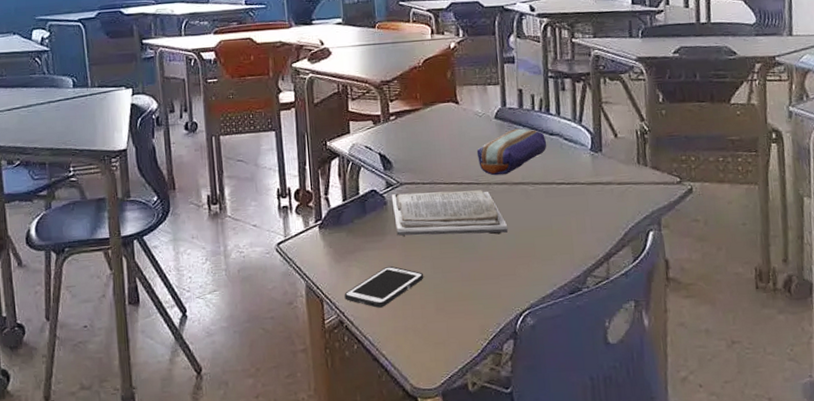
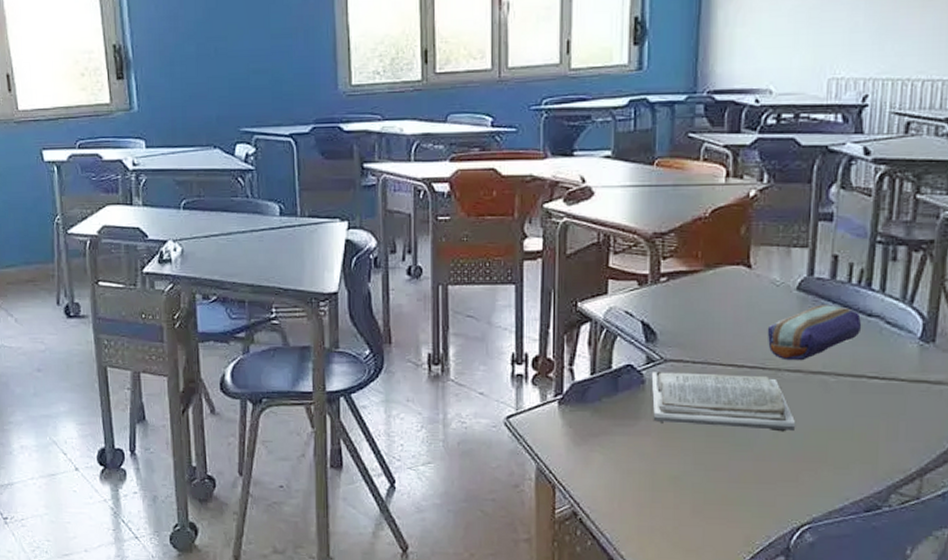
cell phone: present [344,266,424,308] -> none [581,455,682,502]

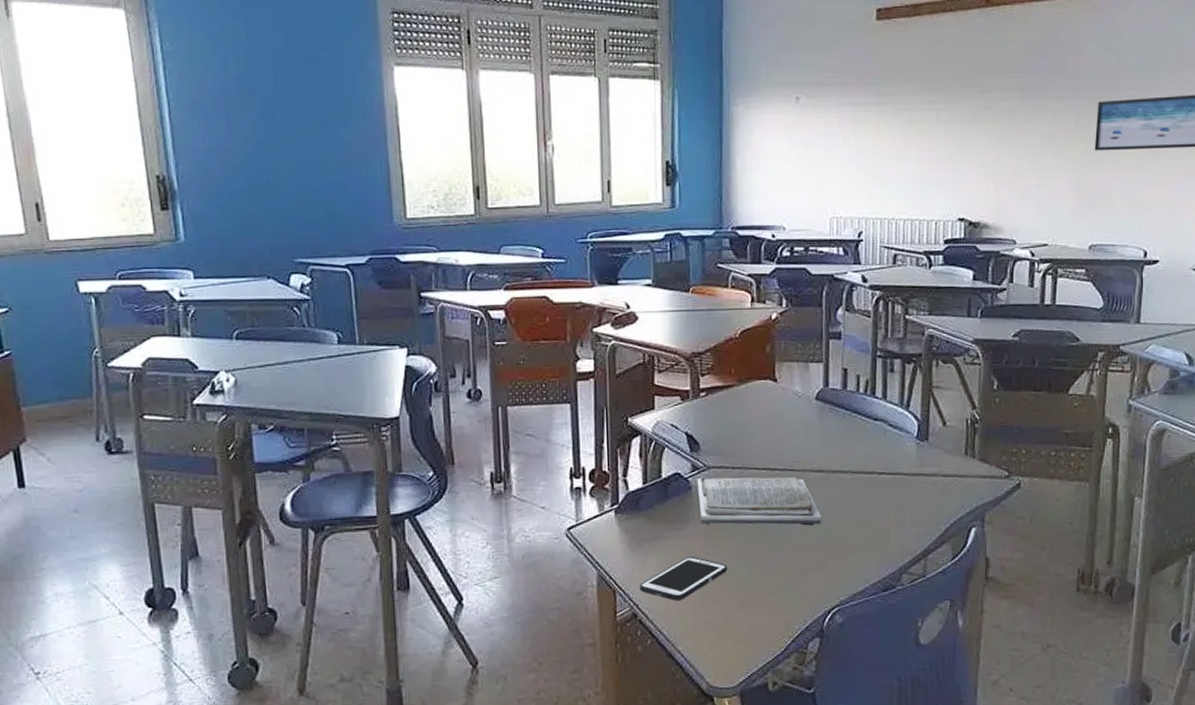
cell phone: none [581,455,682,502] -> present [639,556,728,601]
pencil case: present [767,305,862,361] -> none [793,412,870,462]

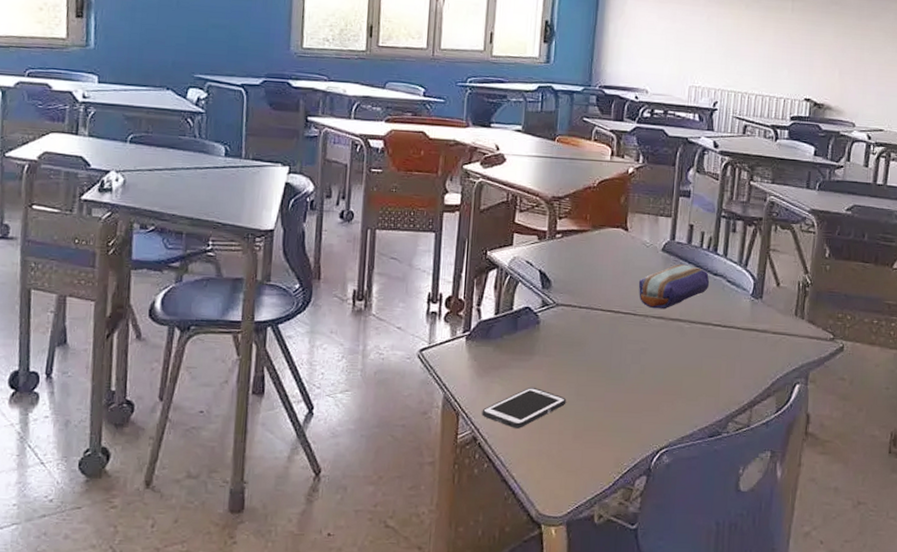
book: present [696,477,822,526] -> none [545,314,659,369]
pencil case: none [793,412,870,462] -> present [638,264,710,309]

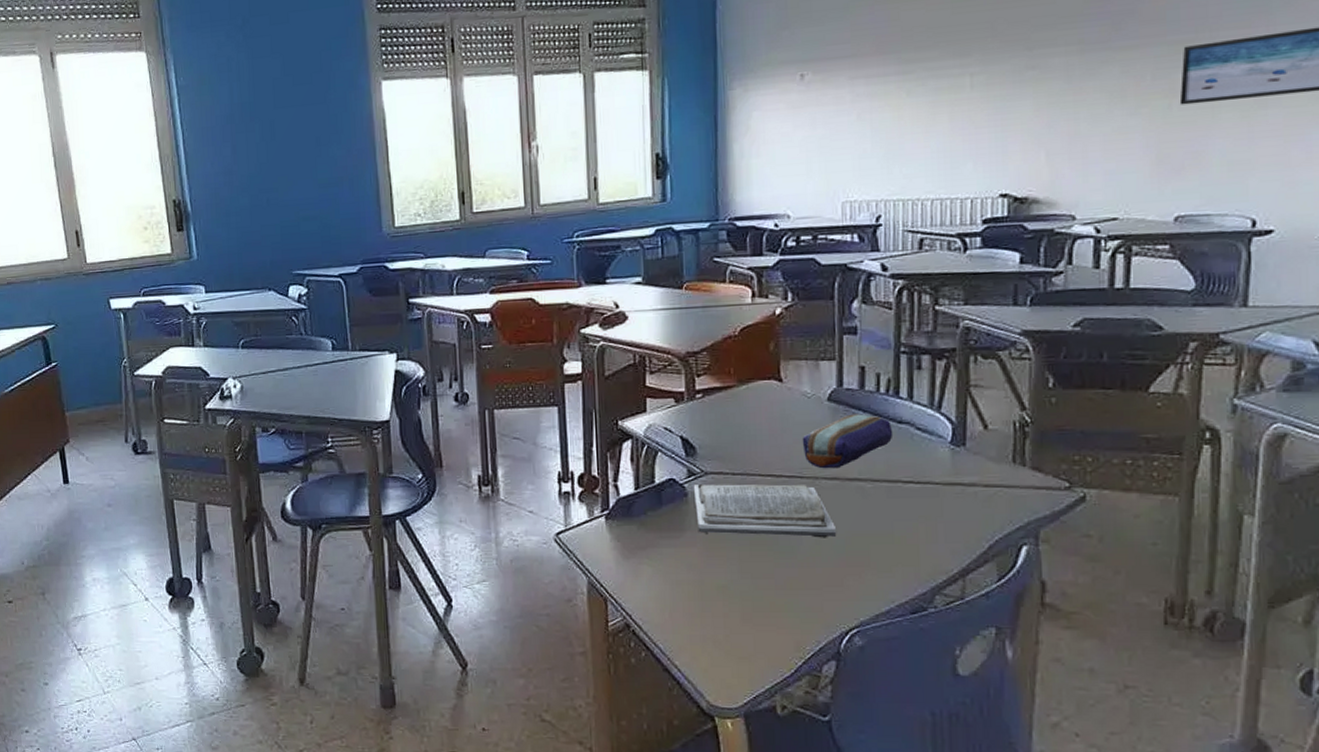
cell phone: present [482,387,567,428] -> none [632,566,729,613]
book: none [545,314,659,369] -> present [693,484,837,538]

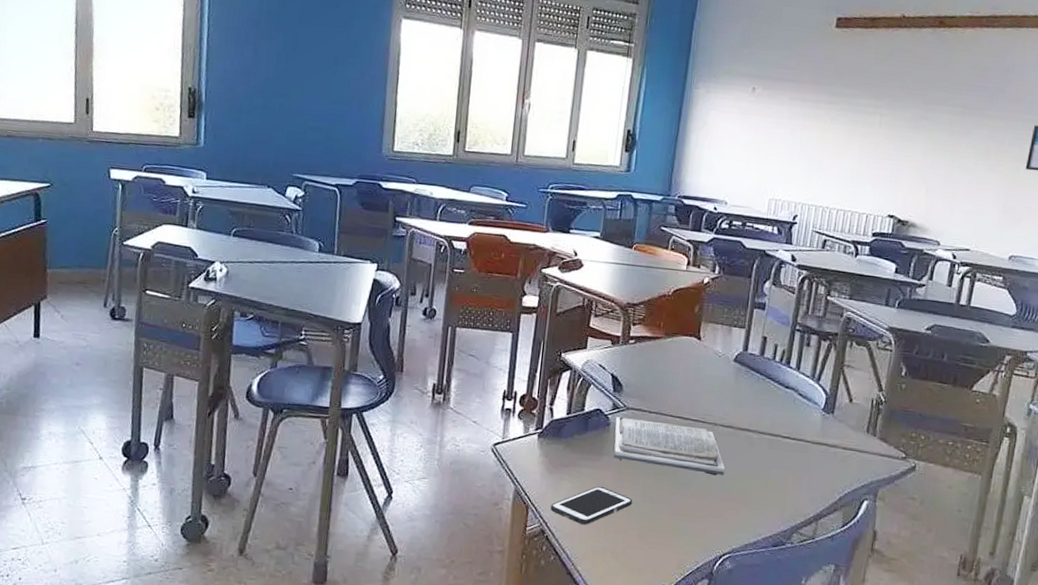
cell phone: none [632,566,729,613] -> present [550,486,633,525]
pencil case: present [802,414,894,469] -> none [708,375,781,419]

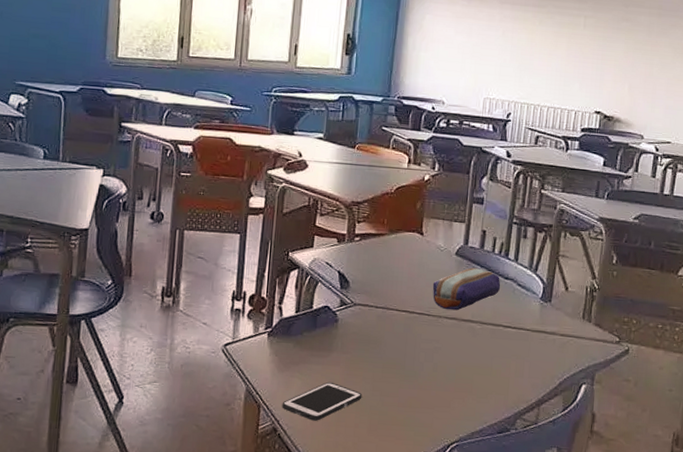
book: present [614,417,726,476] -> none [342,313,451,367]
pencil case: none [708,375,781,419] -> present [432,267,501,311]

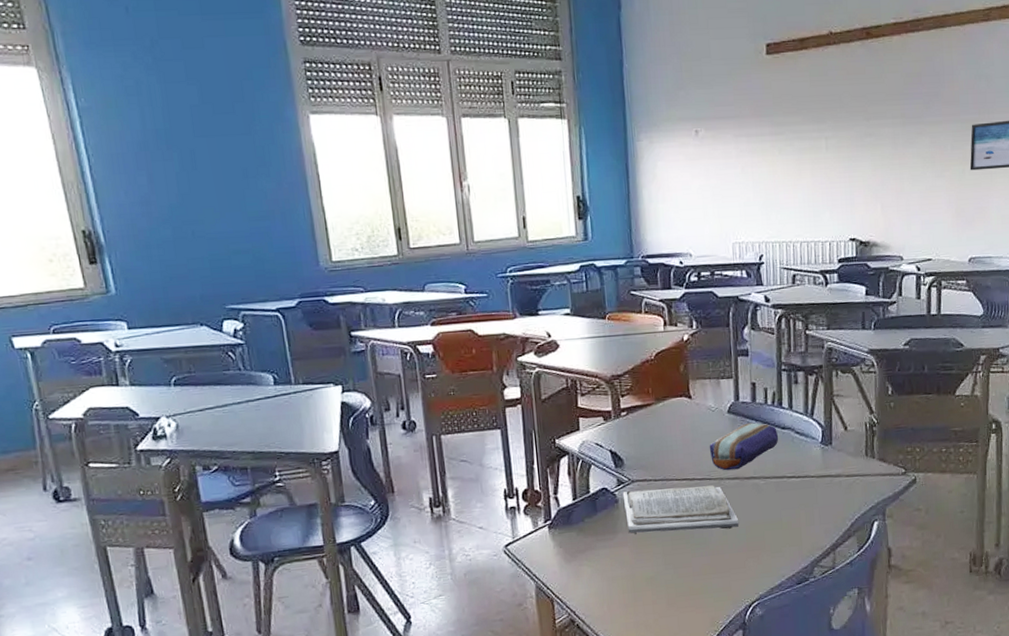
cell phone: present [282,381,362,421] -> none [575,563,656,606]
book: none [342,313,451,367] -> present [622,485,739,534]

